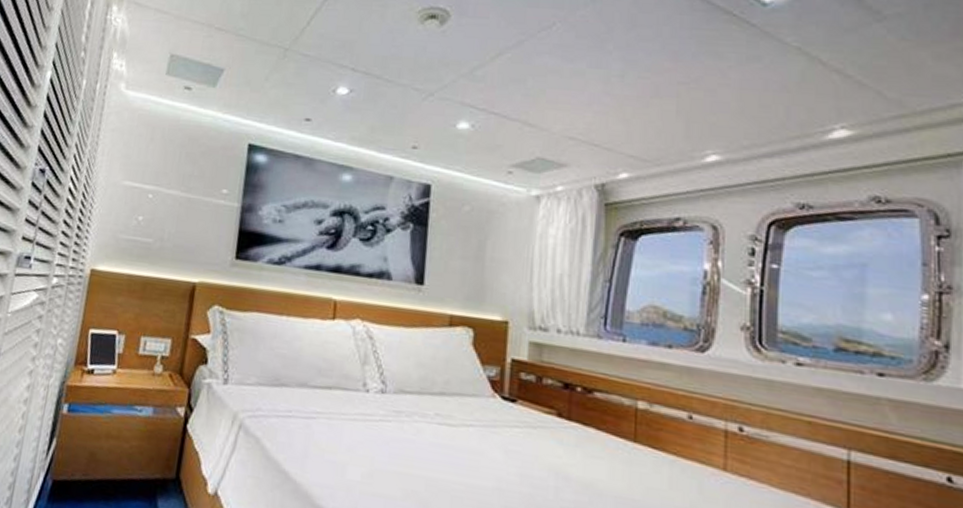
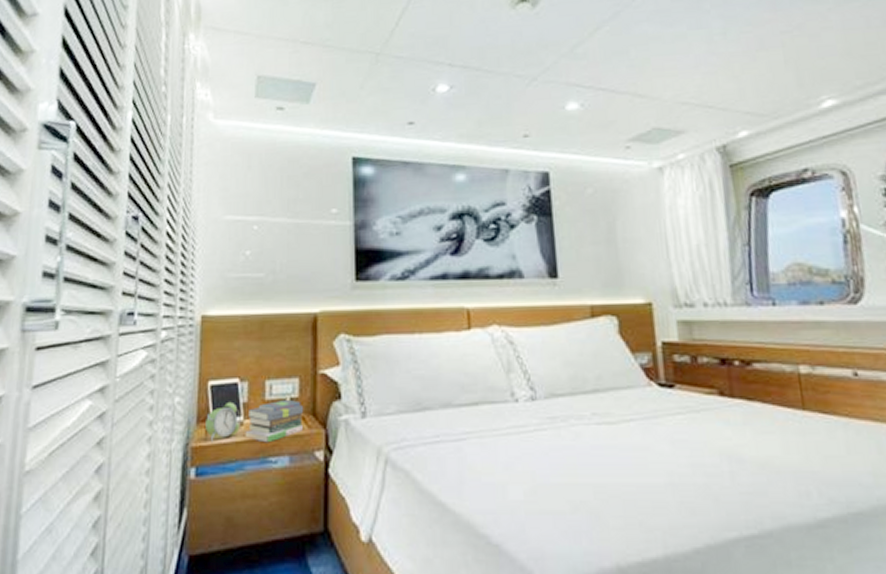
alarm clock: none [81,350,115,385] -> present [205,401,241,443]
books: none [116,356,173,393] -> present [245,399,304,443]

